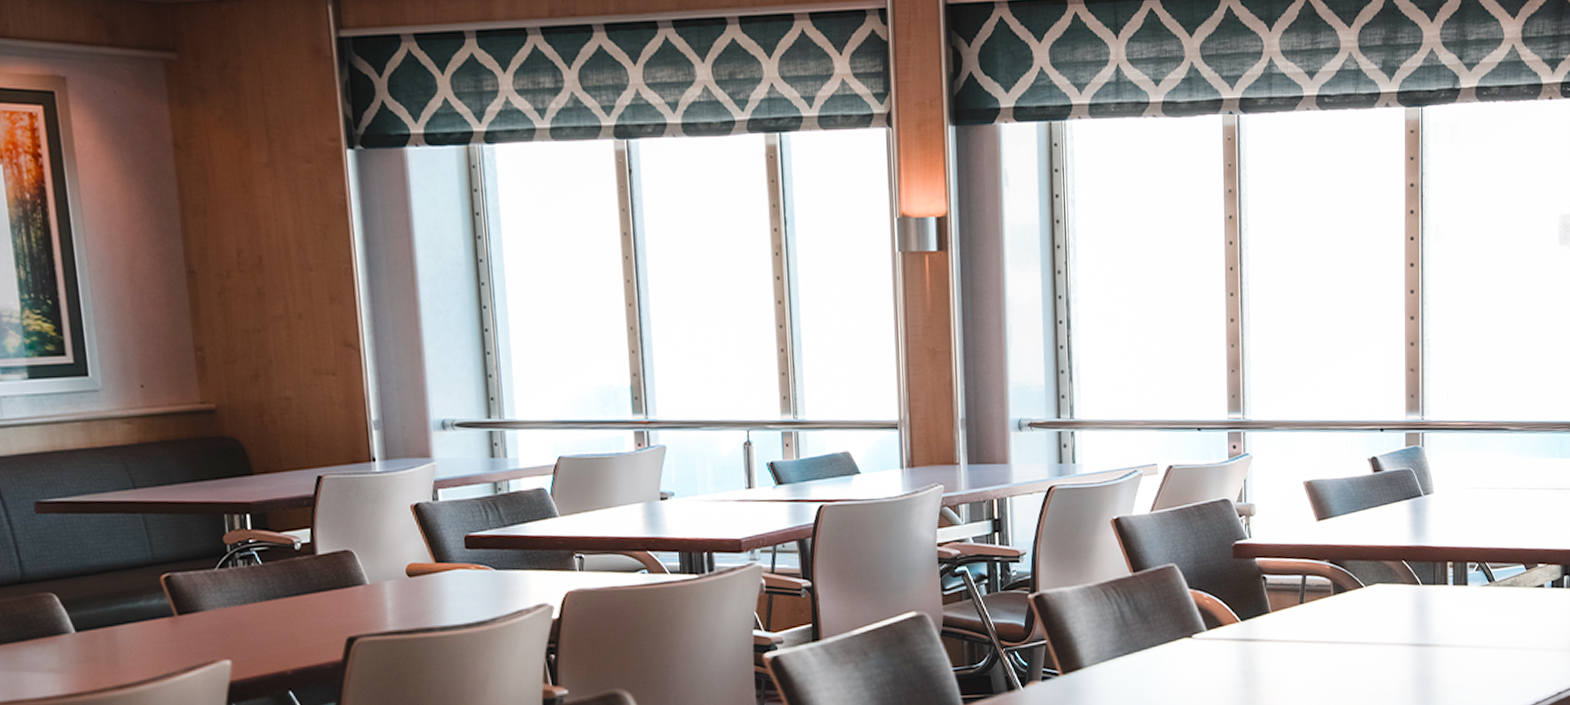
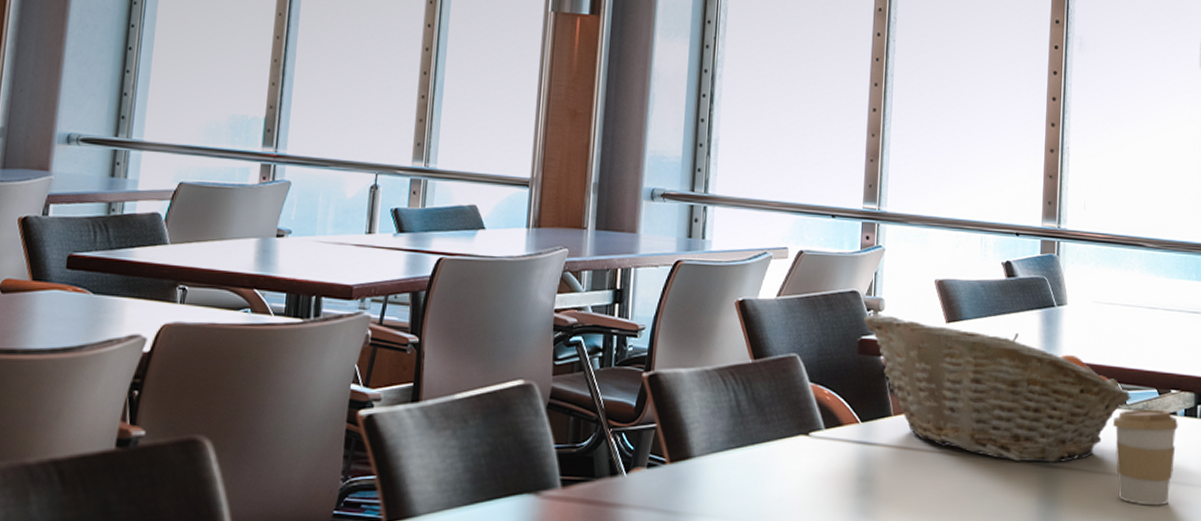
fruit basket: none [1236,518,1500,643] -> present [863,313,1131,463]
coffee cup: none [1482,583,1545,673] -> present [1112,409,1178,506]

